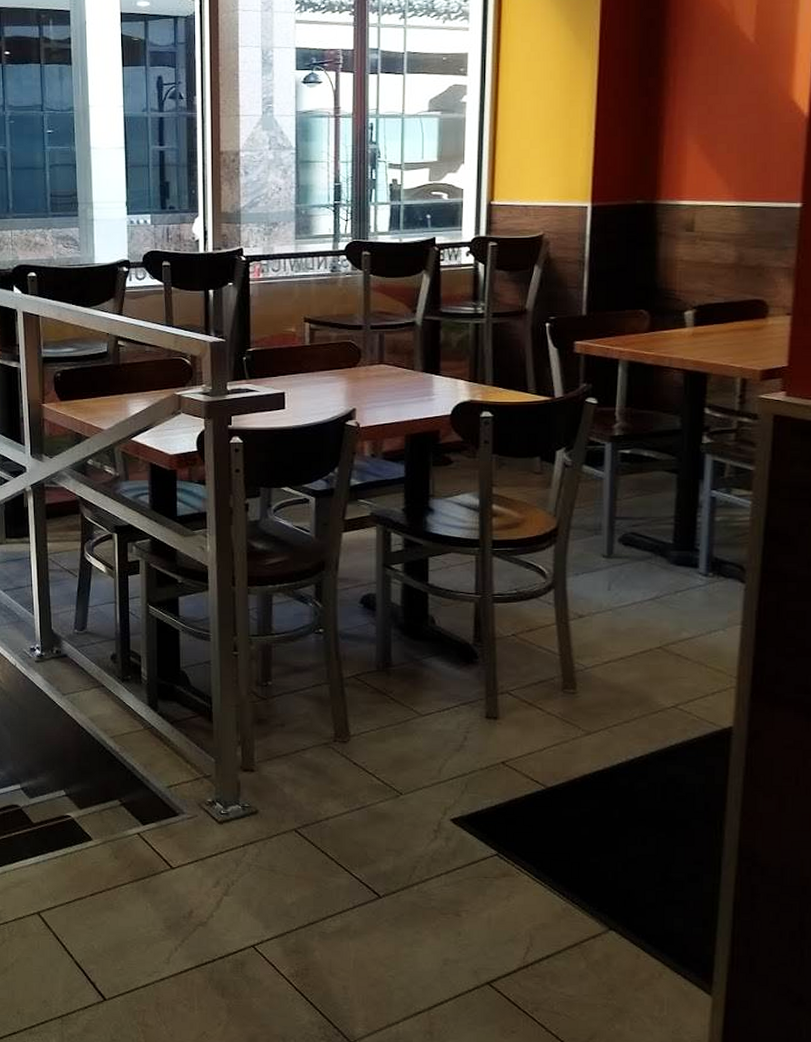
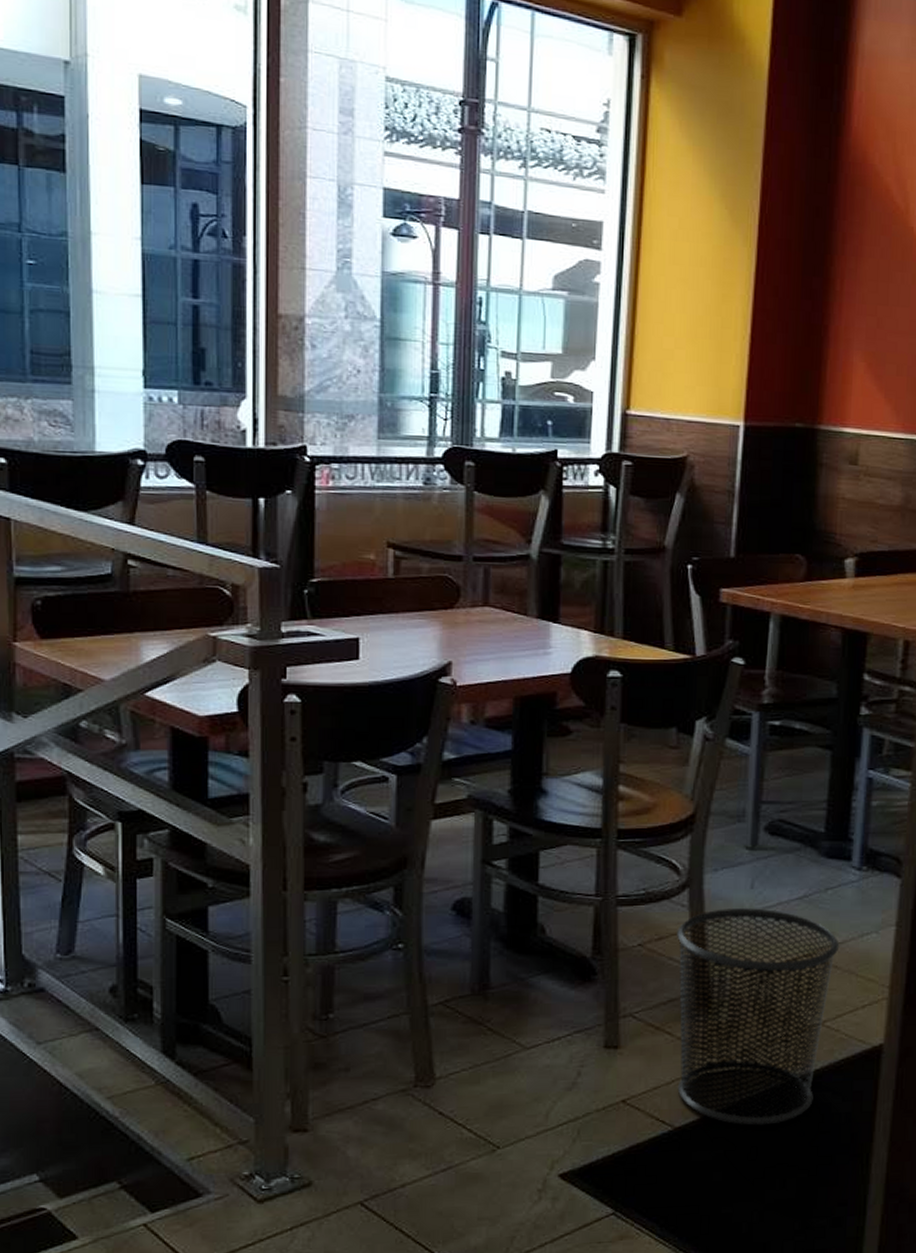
waste bin: none [545,607,690,790] -> present [677,908,840,1126]

